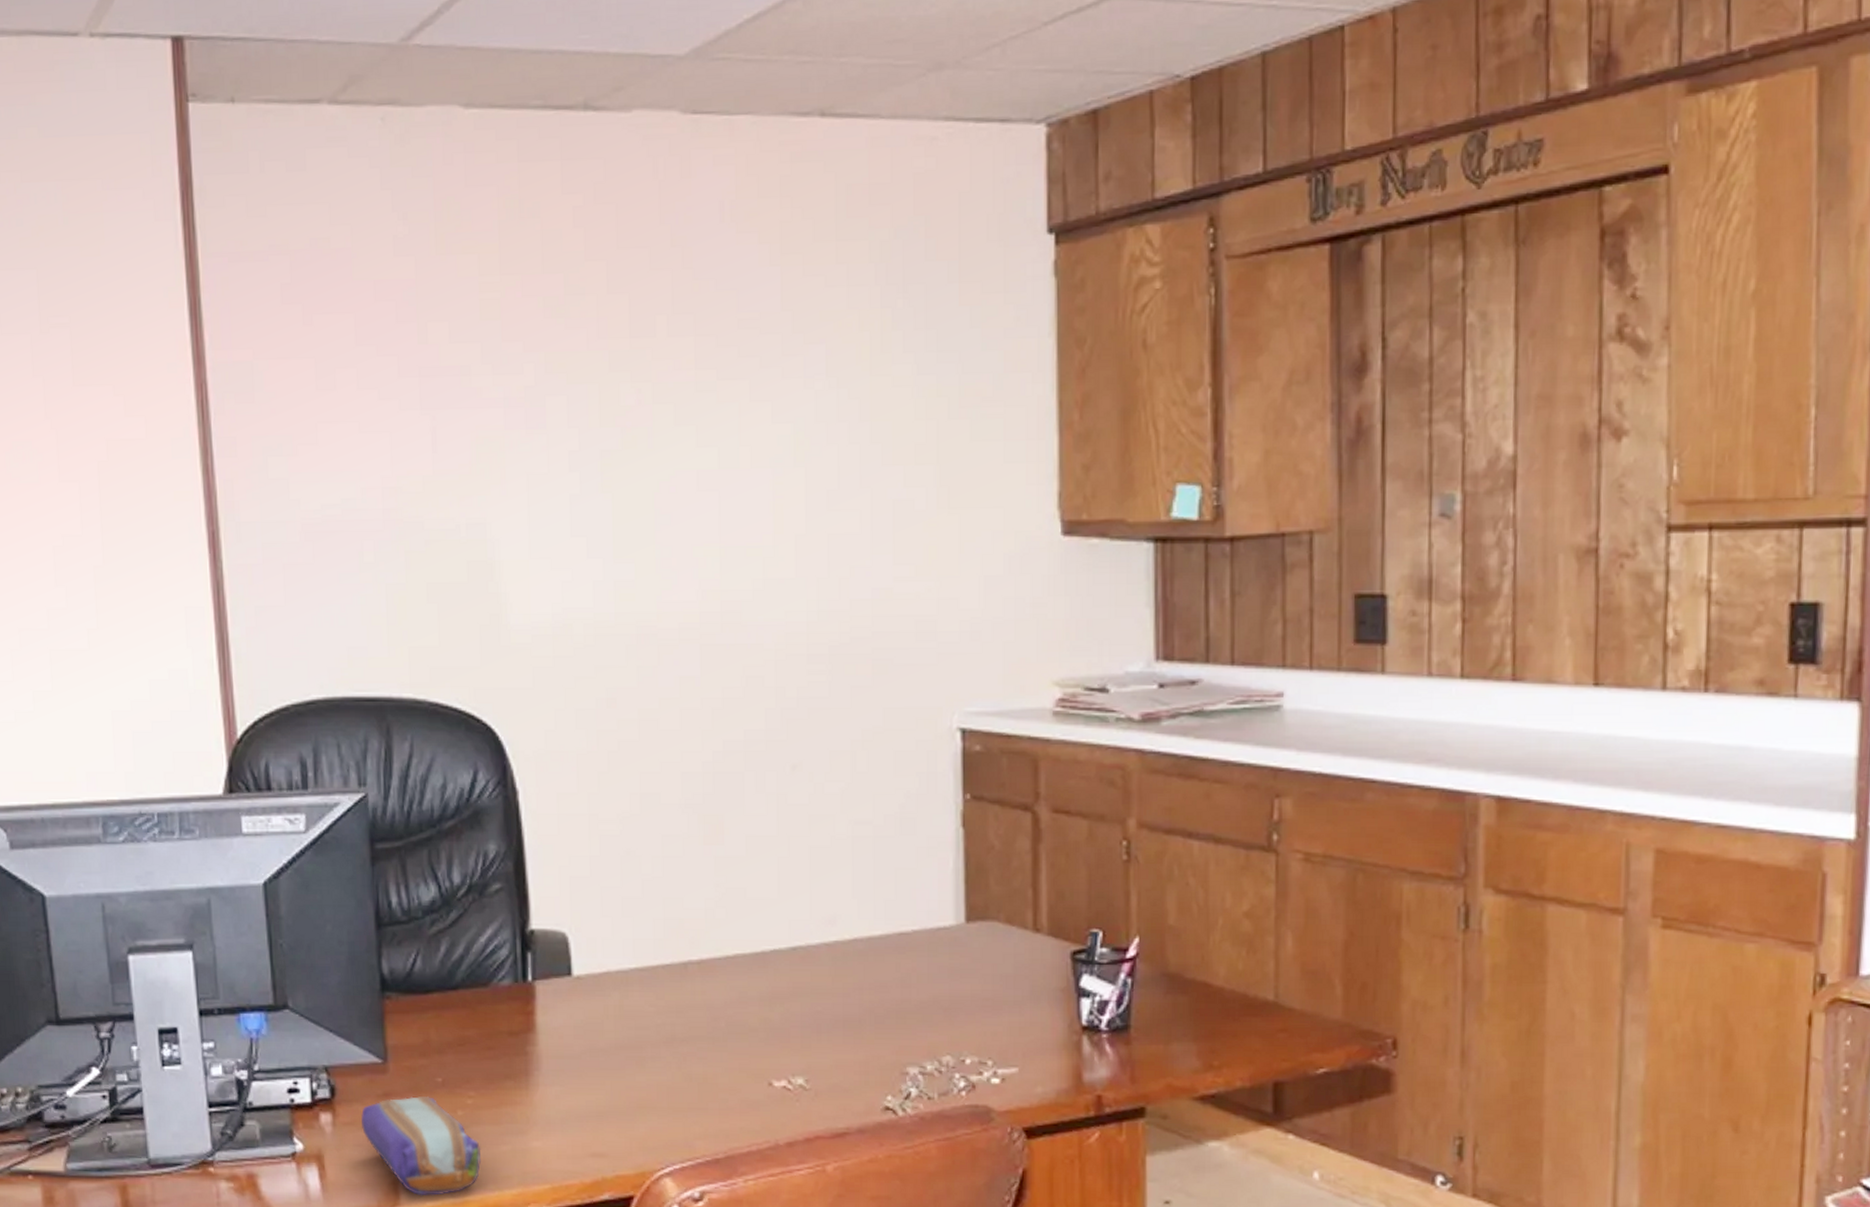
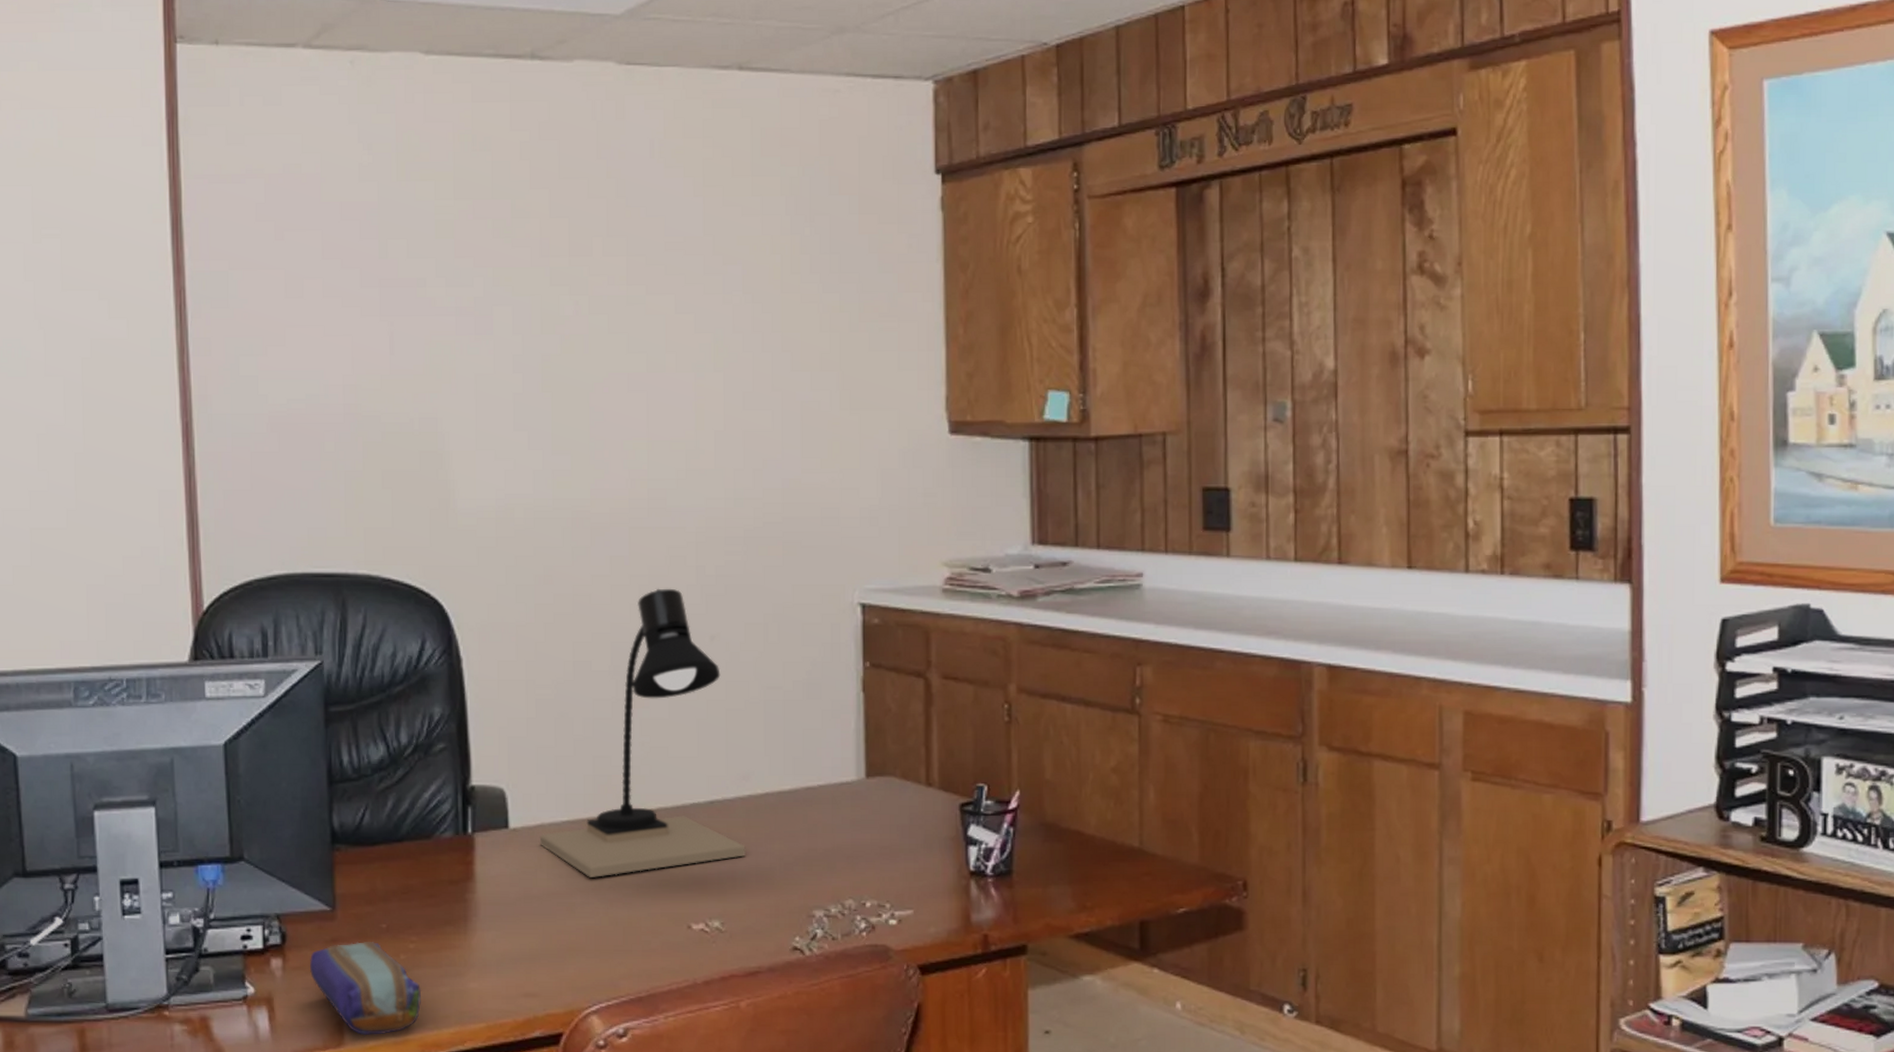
desk lamp: none [605,712,832,1030] -> present [539,588,746,877]

